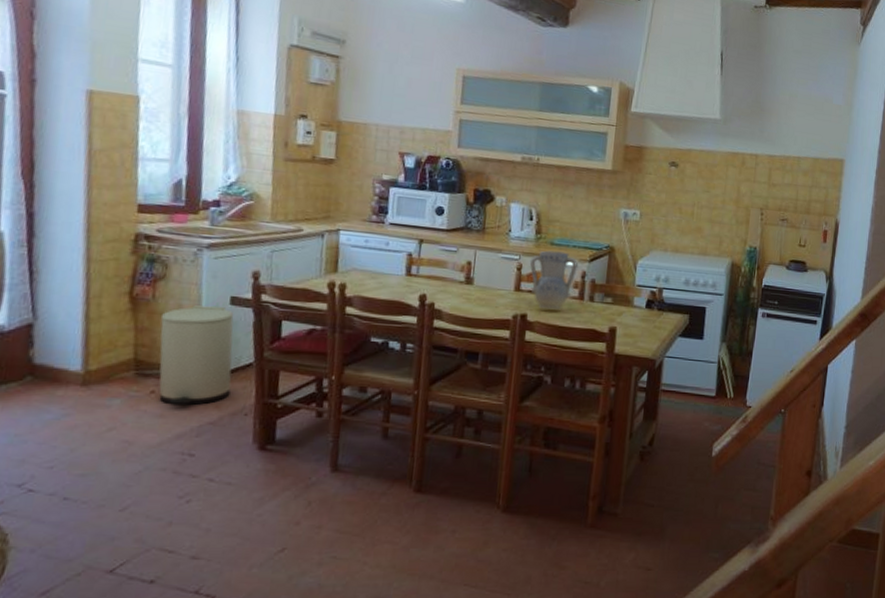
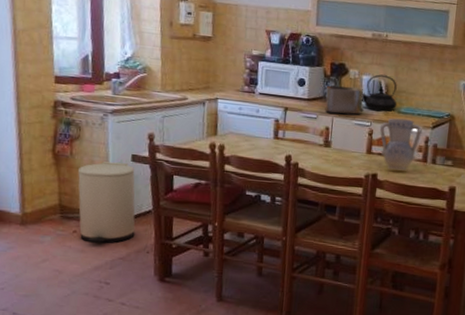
toaster: none [466,214,512,248] -> present [325,85,364,115]
teapot: none [509,202,550,243] -> present [361,74,397,111]

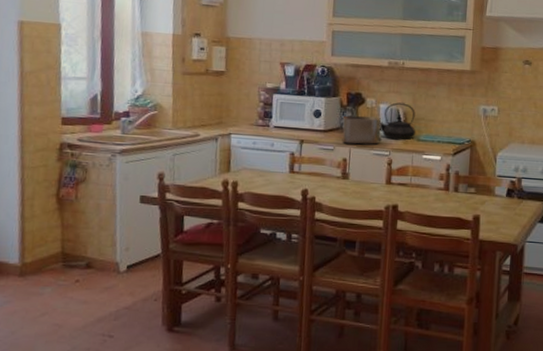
pedal bin: present [78,161,136,243] -> none [82,204,144,293]
vase: present [380,118,422,171] -> none [399,146,443,201]

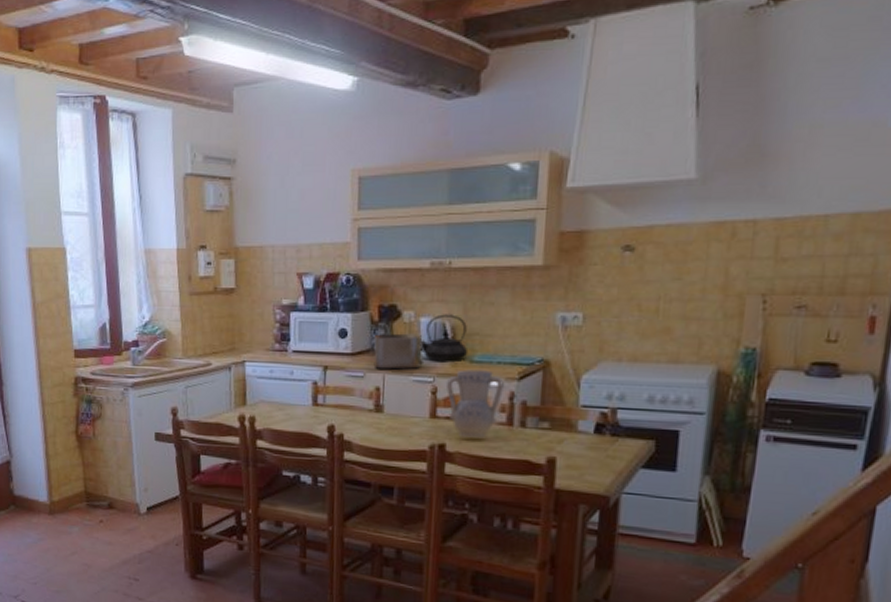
vase: none [399,146,443,201] -> present [447,369,505,439]

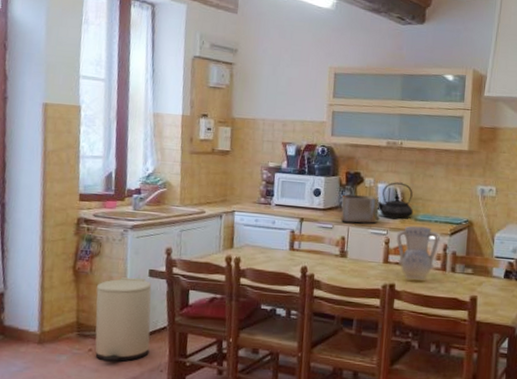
pedal bin: none [102,442,163,534] -> present [95,277,152,362]

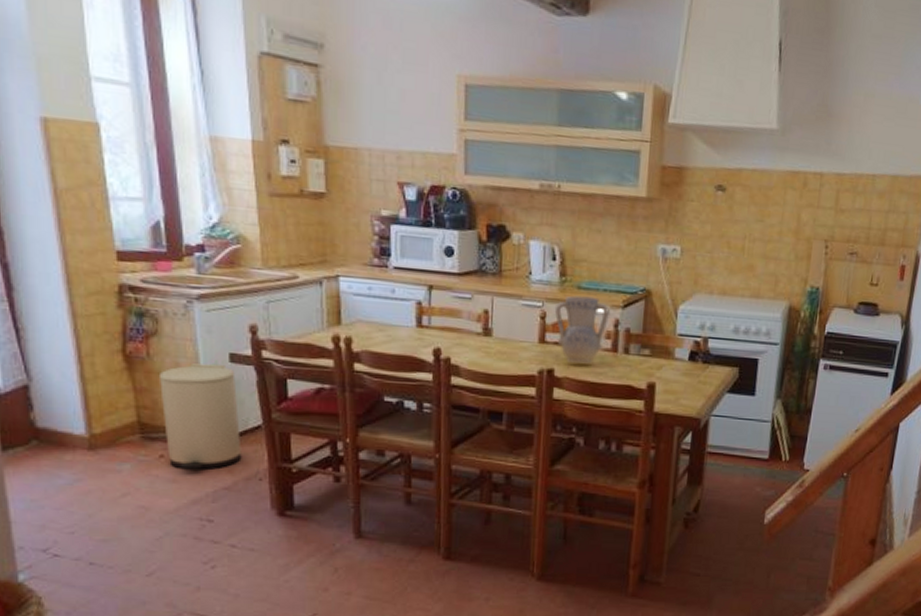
toaster: present [340,194,380,224] -> none [481,254,532,293]
teapot: present [377,182,414,219] -> none [529,238,577,287]

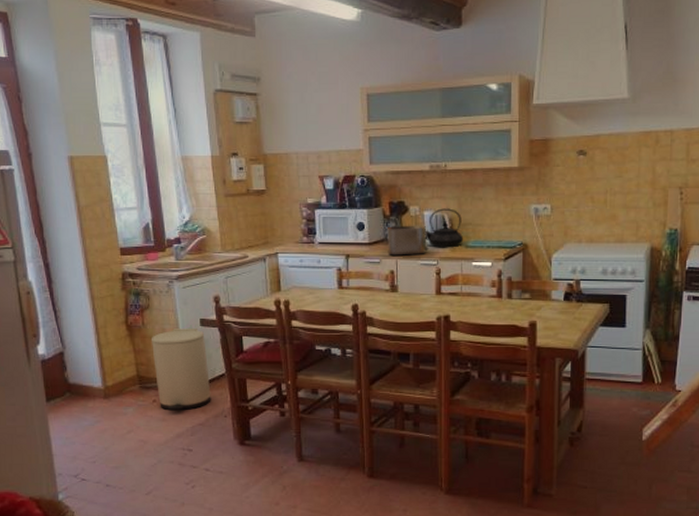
toaster: none [481,254,532,293] -> present [386,225,428,257]
teapot: none [529,238,577,287] -> present [424,208,464,248]
vase: present [555,295,611,365] -> none [448,253,494,310]

